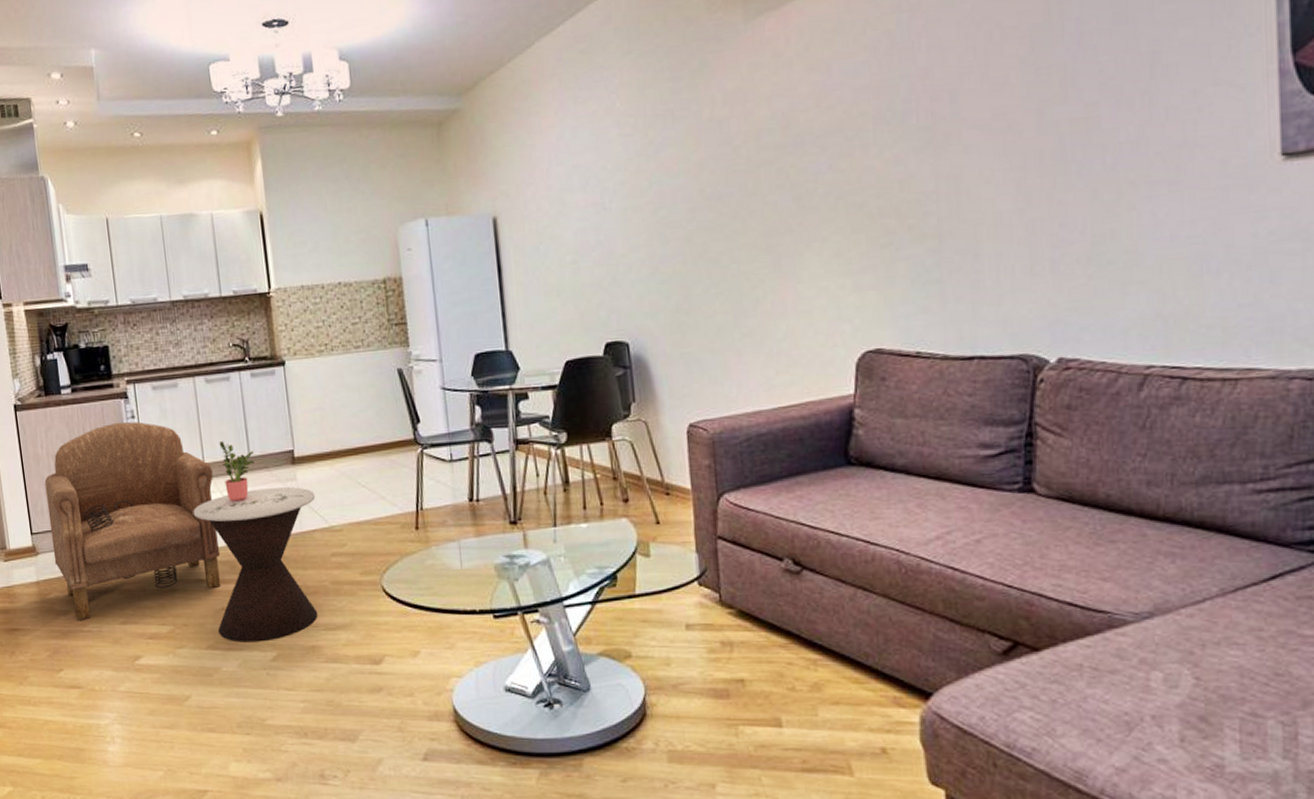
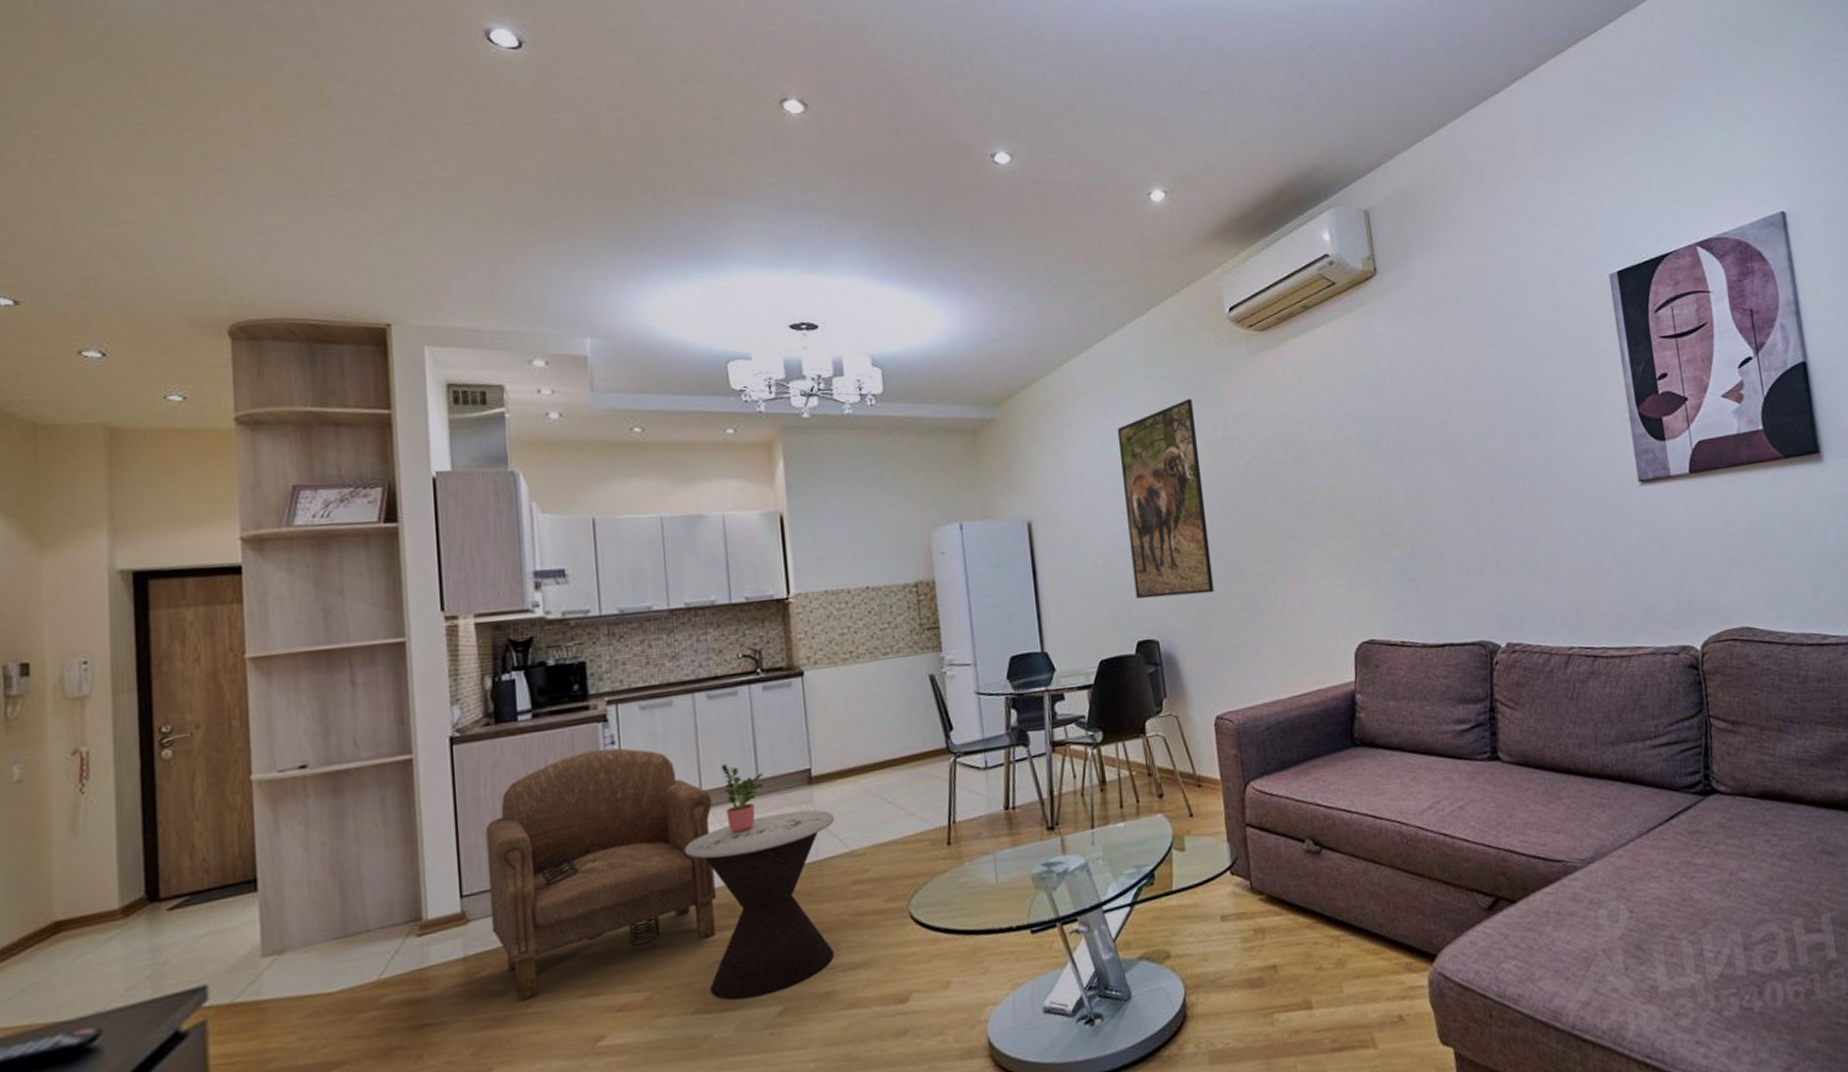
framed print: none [589,76,693,299] -> present [1117,398,1215,599]

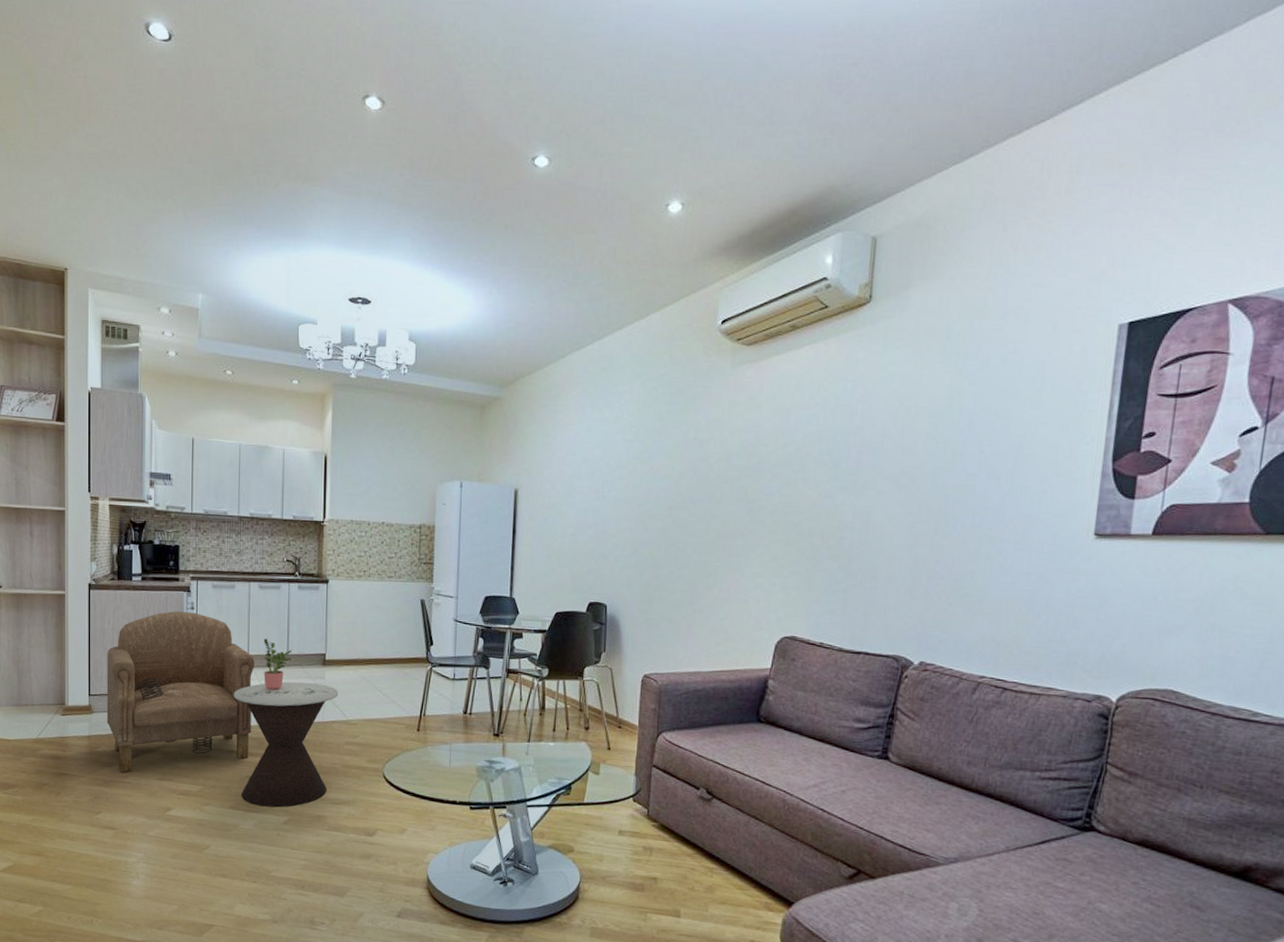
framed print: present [1117,398,1215,599] -> none [594,400,672,573]

